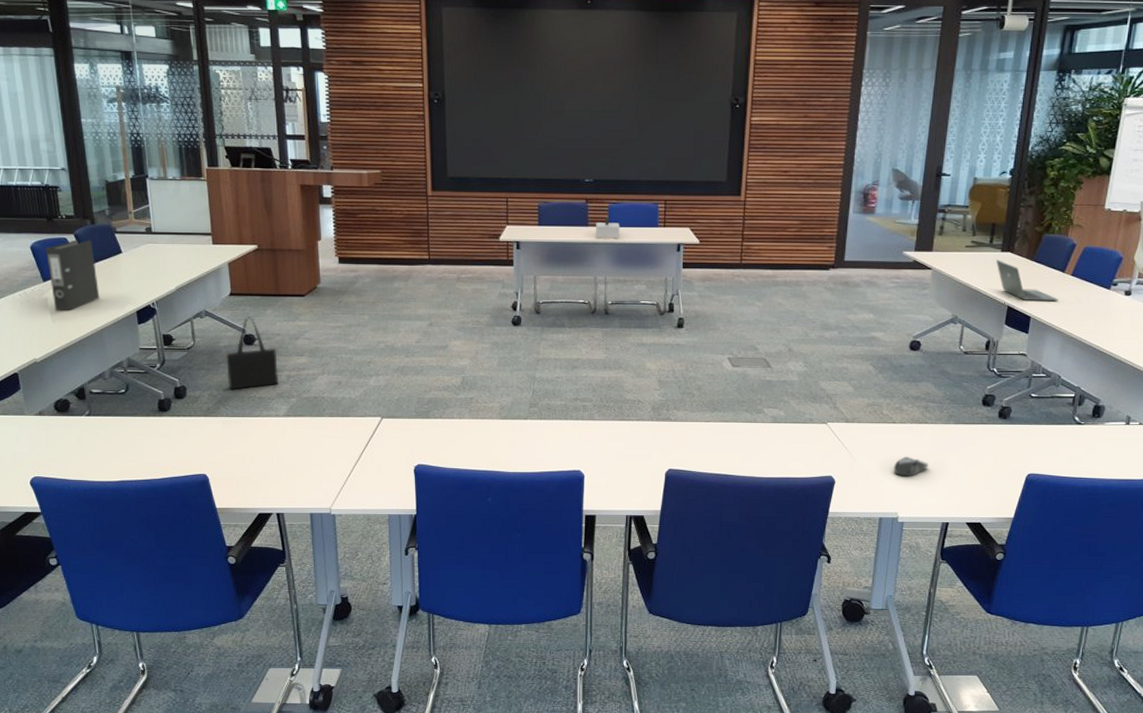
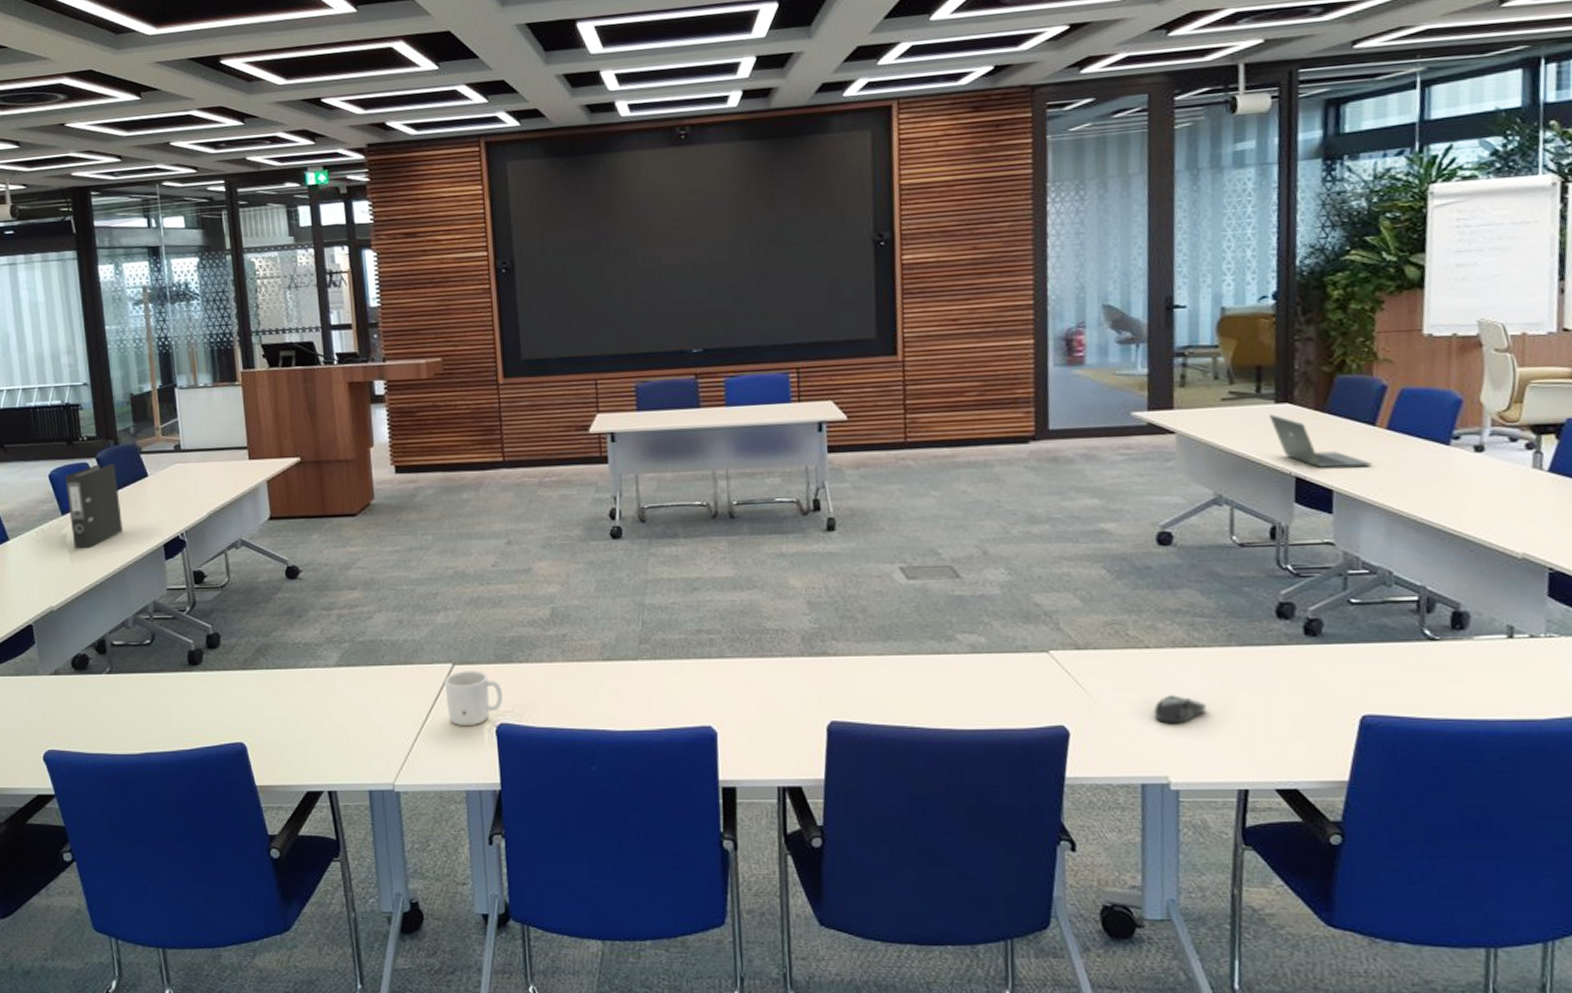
tote bag: present [225,317,279,390] -> none [264,544,328,636]
mug: none [374,423,420,466] -> present [444,671,503,727]
projector: present [596,217,620,239] -> none [710,394,742,422]

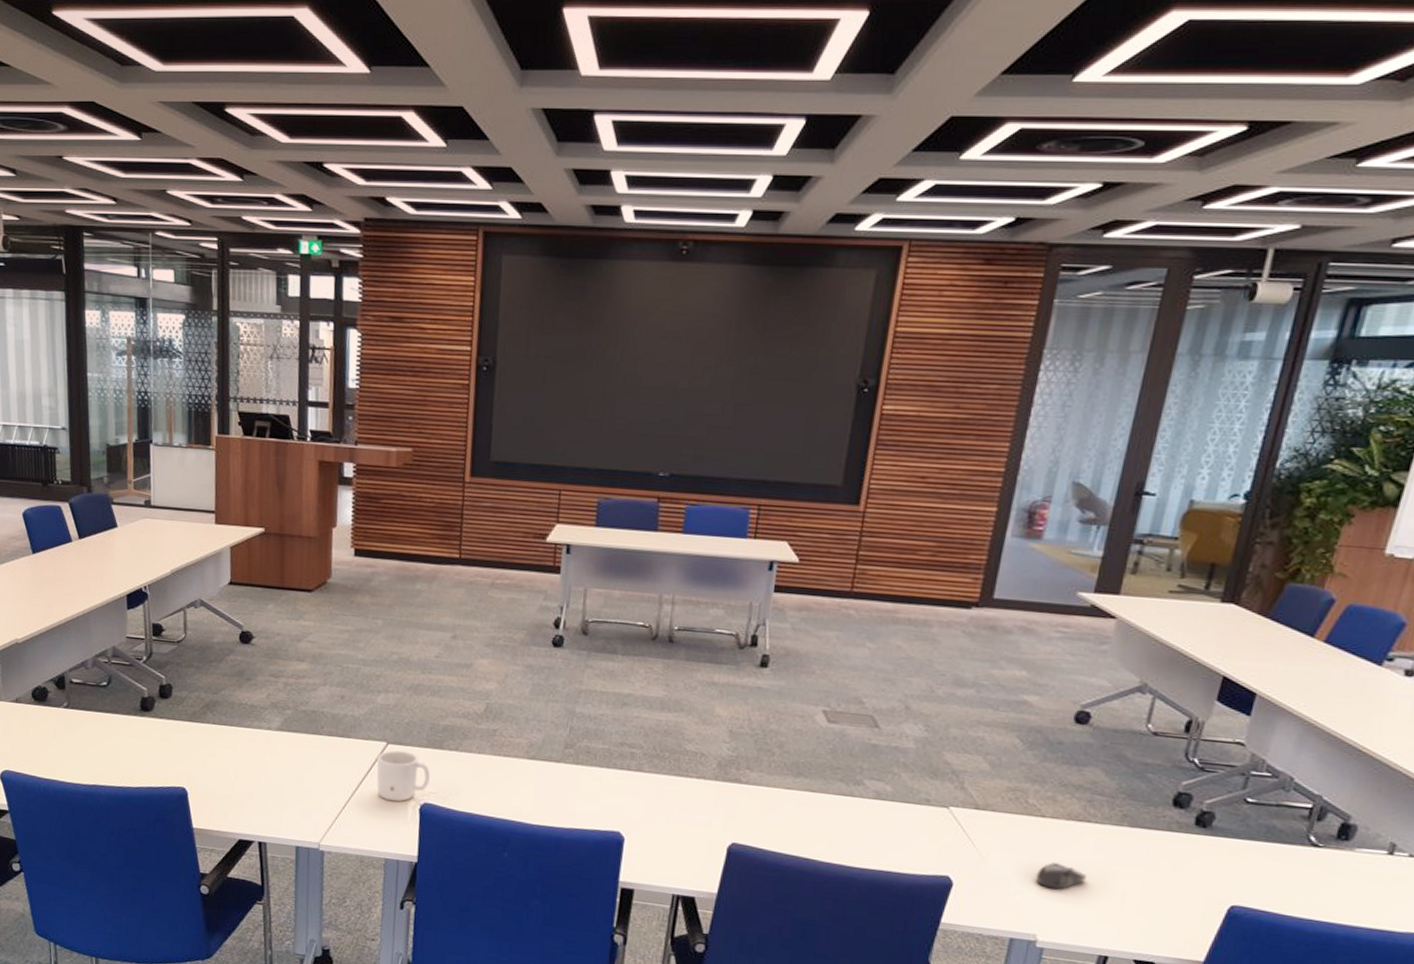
binder: present [65,463,124,548] -> none [38,509,90,588]
laptop: present [1269,414,1372,468] -> none [1211,612,1301,676]

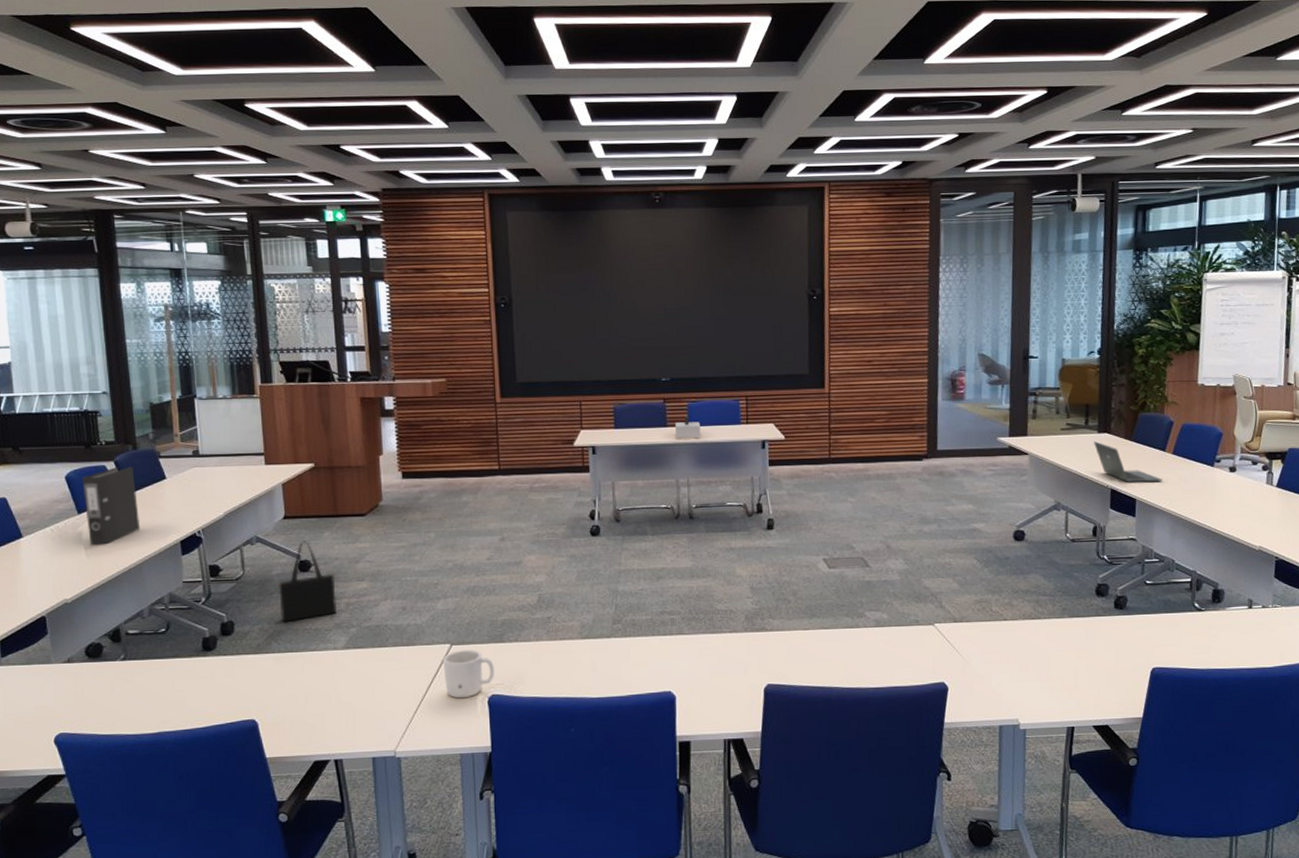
binder: none [38,509,90,588] -> present [82,466,141,544]
tote bag: none [217,610,276,695] -> present [277,541,338,623]
projector: none [666,521,698,550] -> present [675,416,701,439]
computer mouse: present [1035,862,1087,890] -> none [1009,655,1046,679]
laptop: none [1211,612,1301,676] -> present [1094,441,1162,482]

